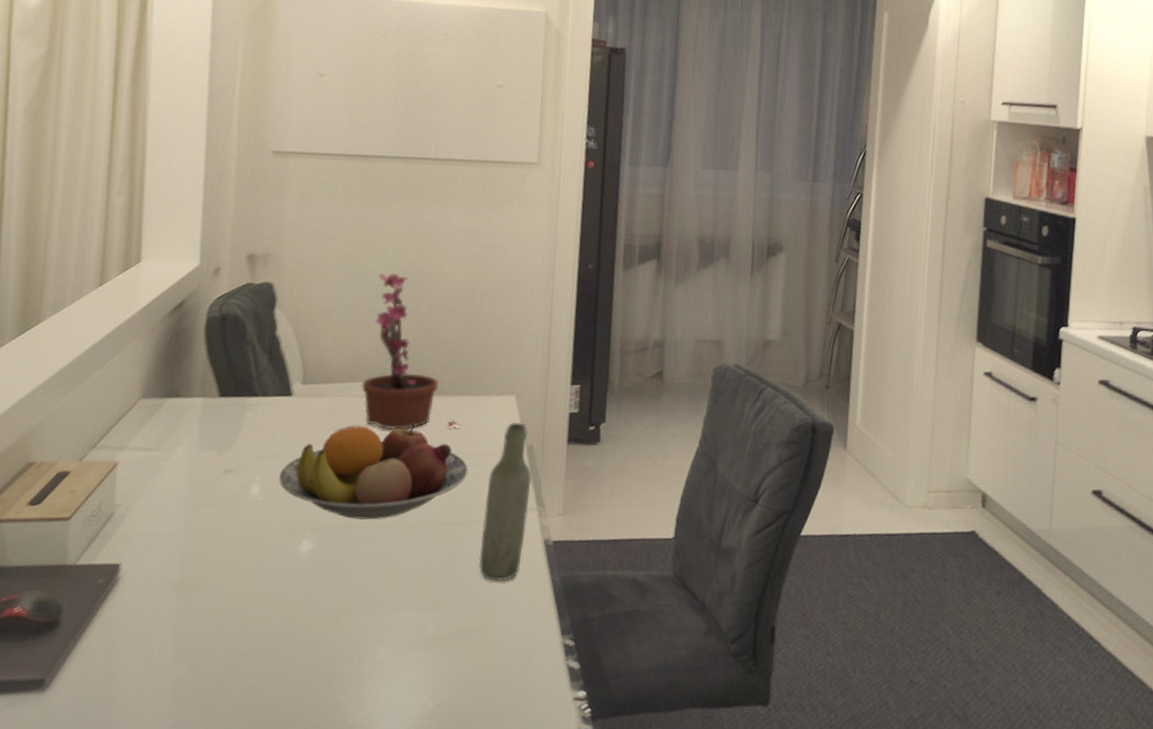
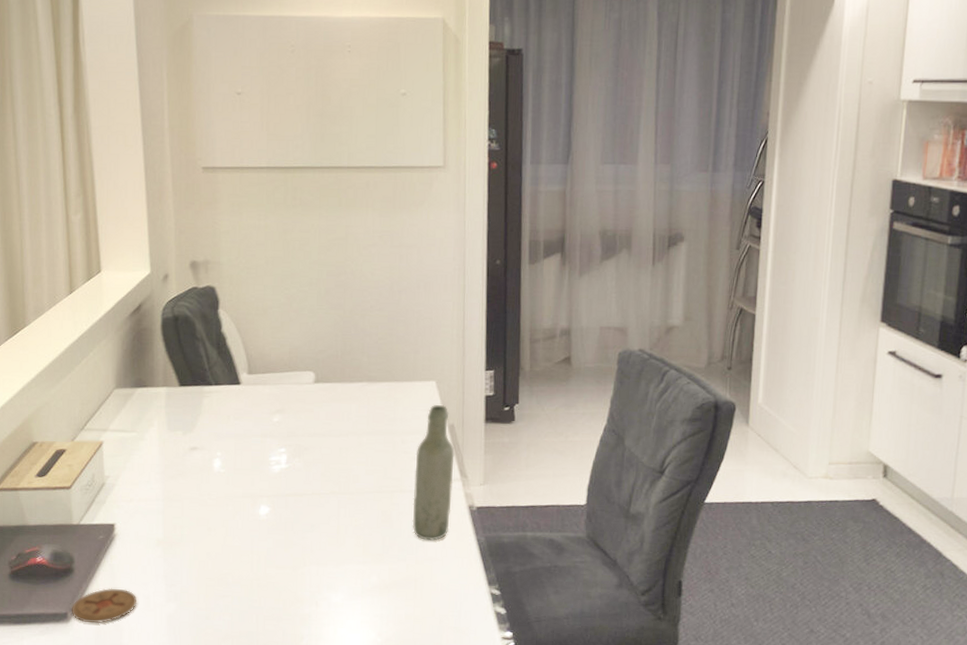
coaster: none [50,645,138,692] -> present [72,588,137,624]
fruit bowl: present [279,423,469,520] -> none [236,406,398,489]
potted plant: present [362,274,459,430] -> none [299,275,387,413]

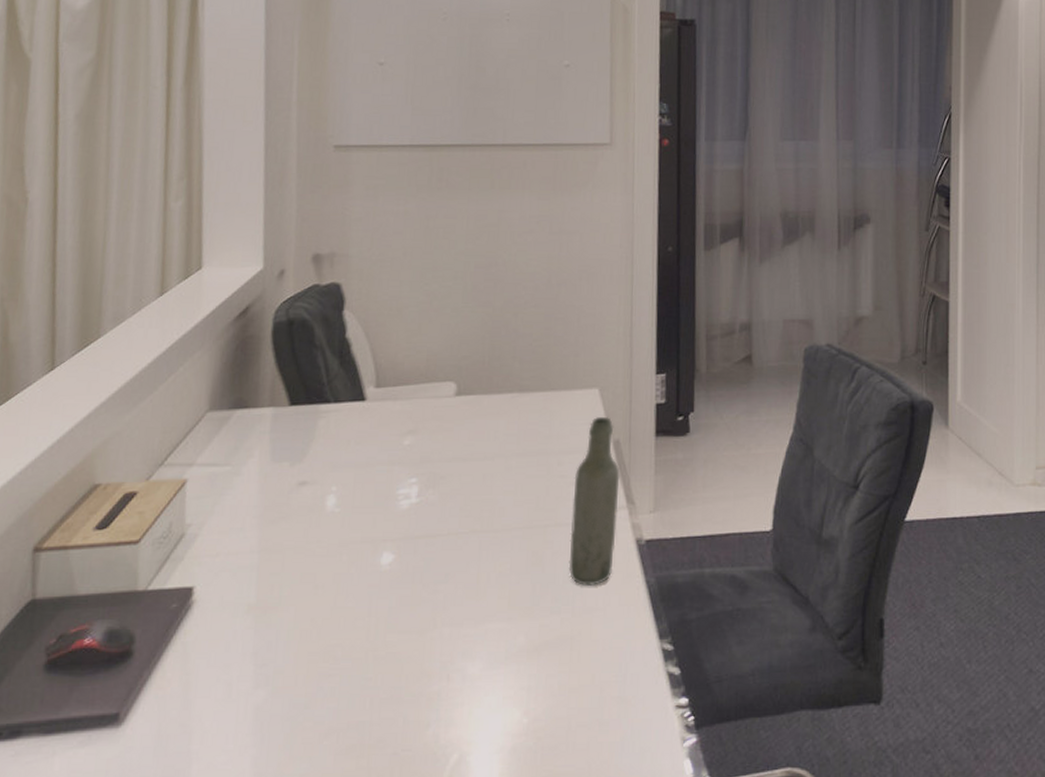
coaster: present [72,588,137,624] -> none [125,674,216,725]

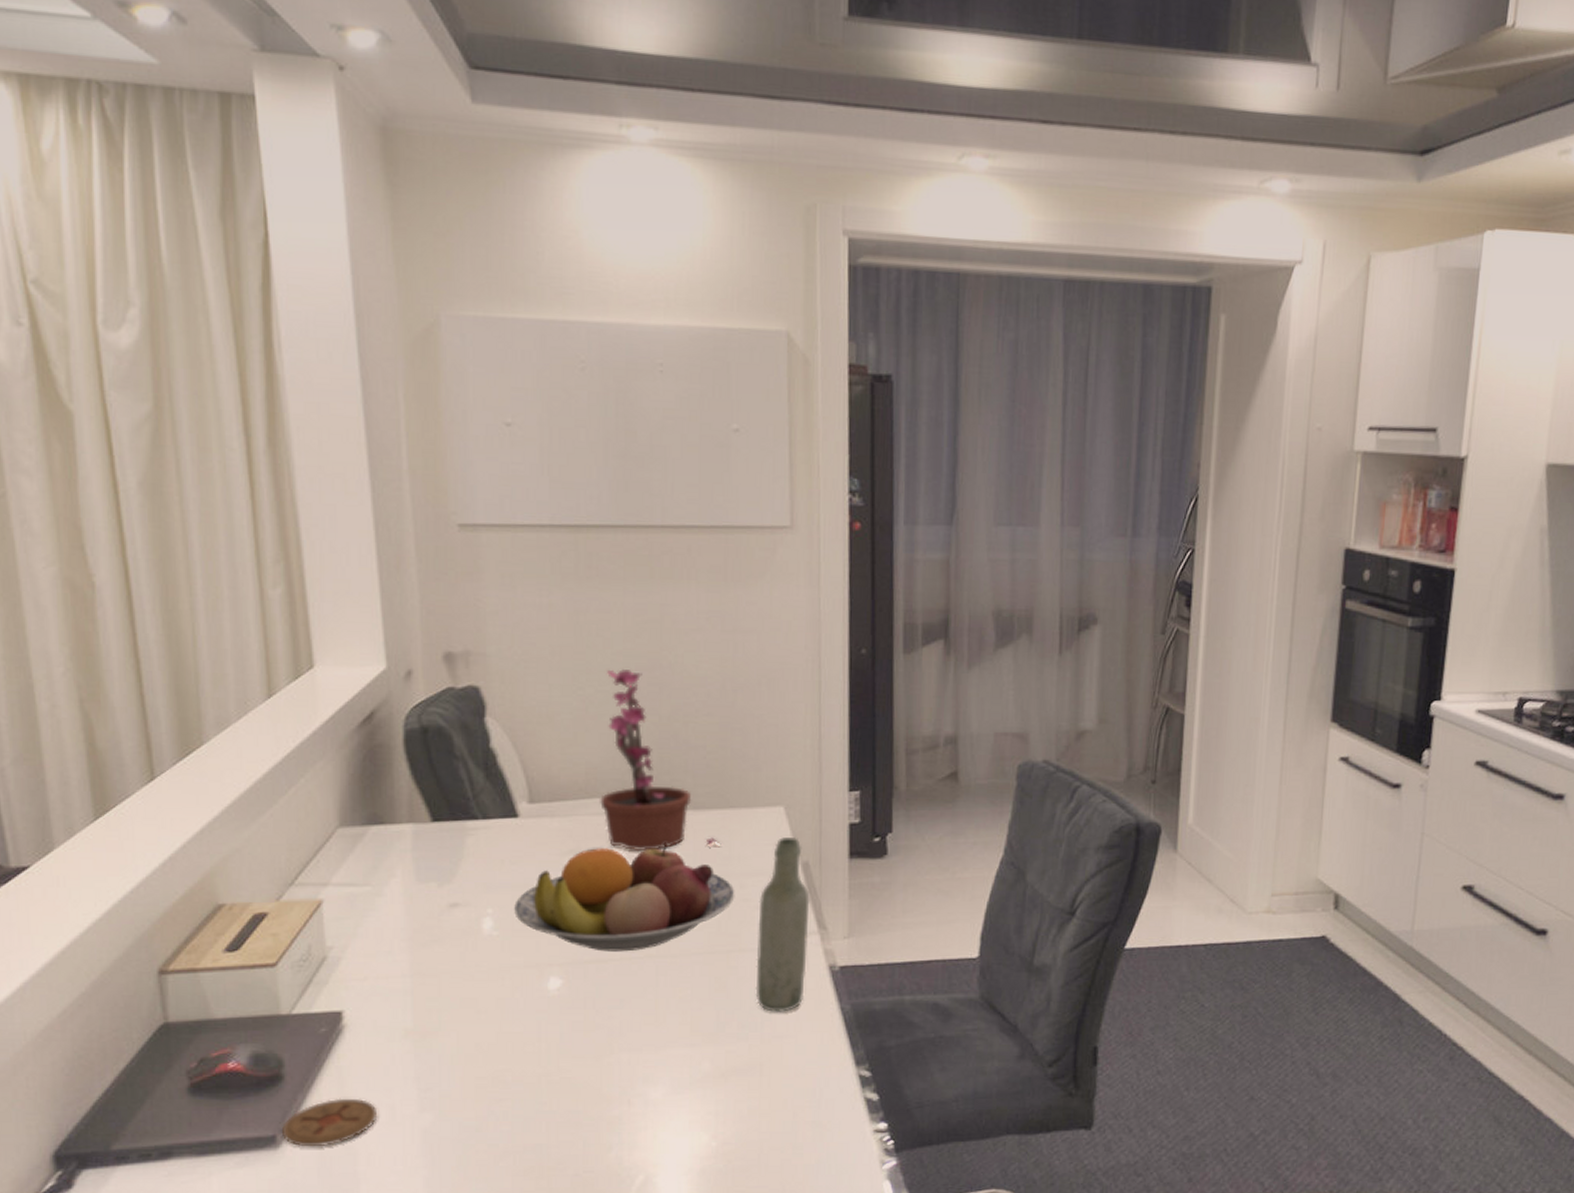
coaster: none [125,674,216,725] -> present [282,1098,378,1147]
fruit bowl: none [355,423,553,527] -> present [514,842,735,952]
potted plant: none [438,267,541,432] -> present [600,669,720,852]

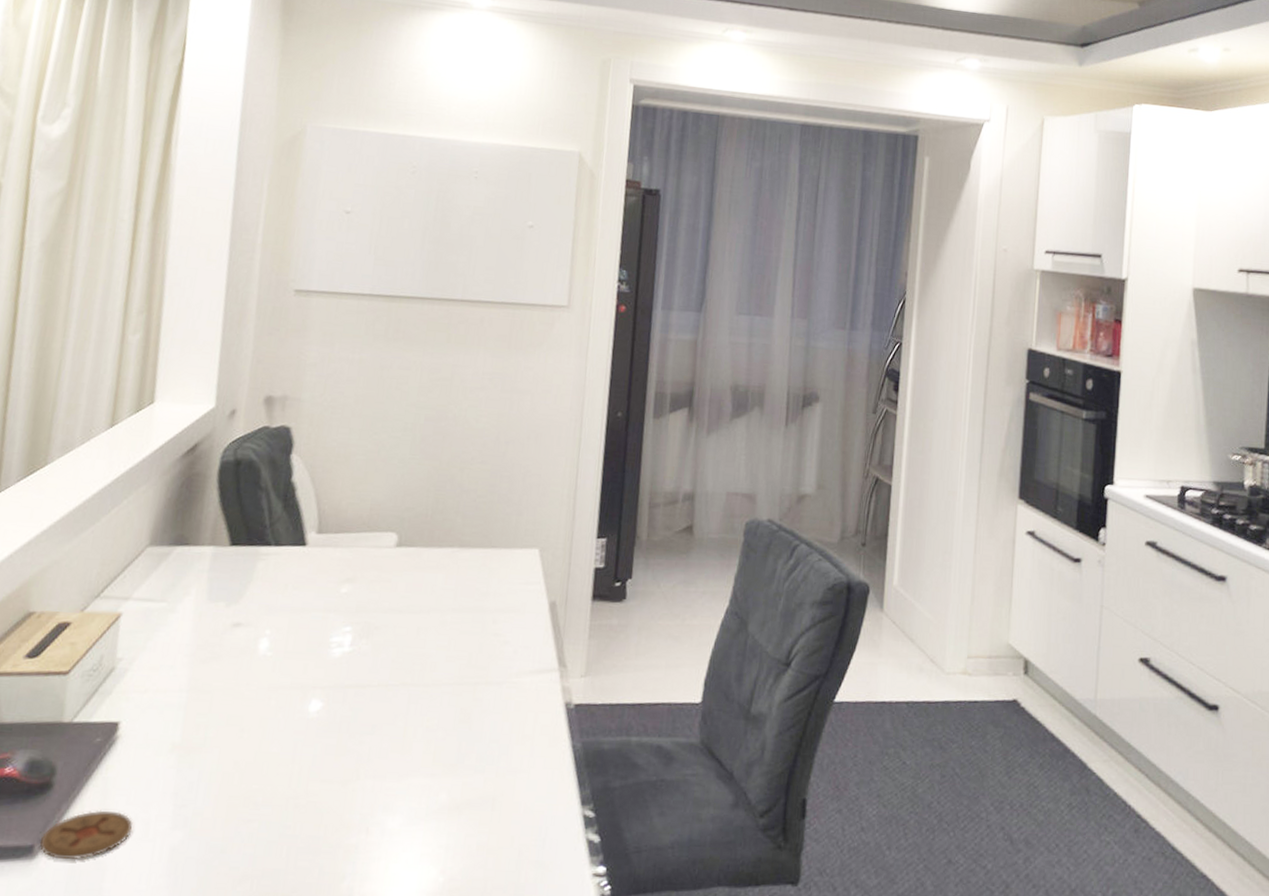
fruit bowl: present [514,842,735,952] -> none [289,576,488,679]
potted plant: present [600,669,720,852] -> none [379,419,479,584]
bottle: present [755,837,810,1012] -> none [496,577,555,747]

